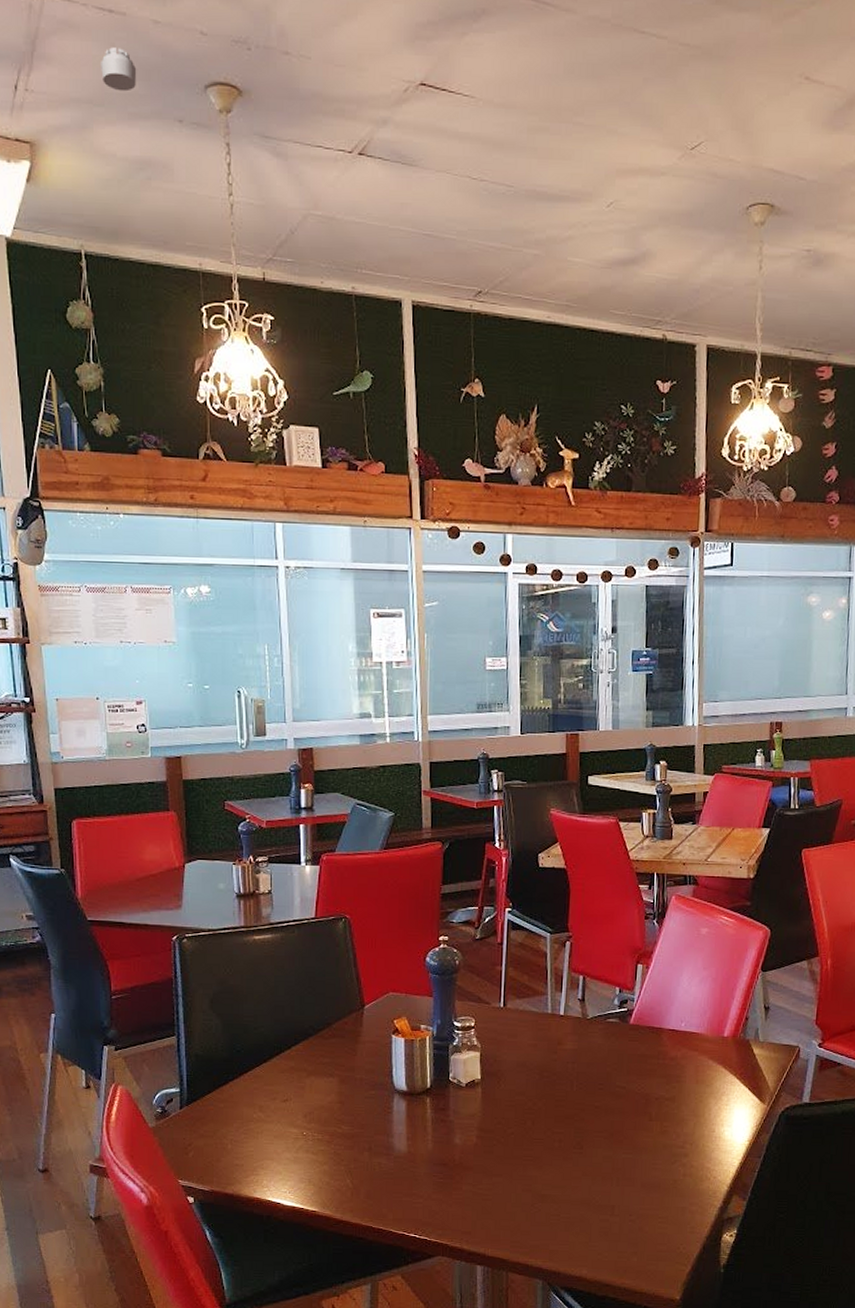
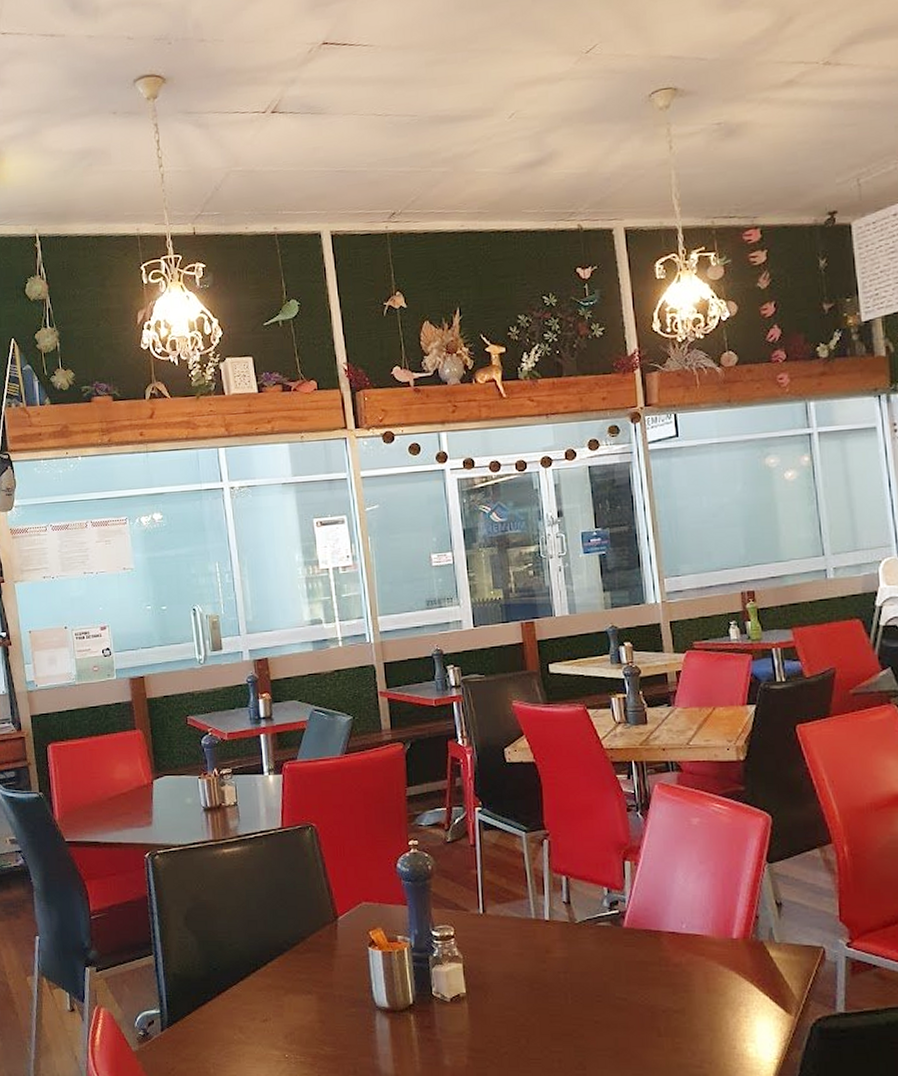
smoke detector: present [101,47,137,92] -> none [46,63,76,98]

